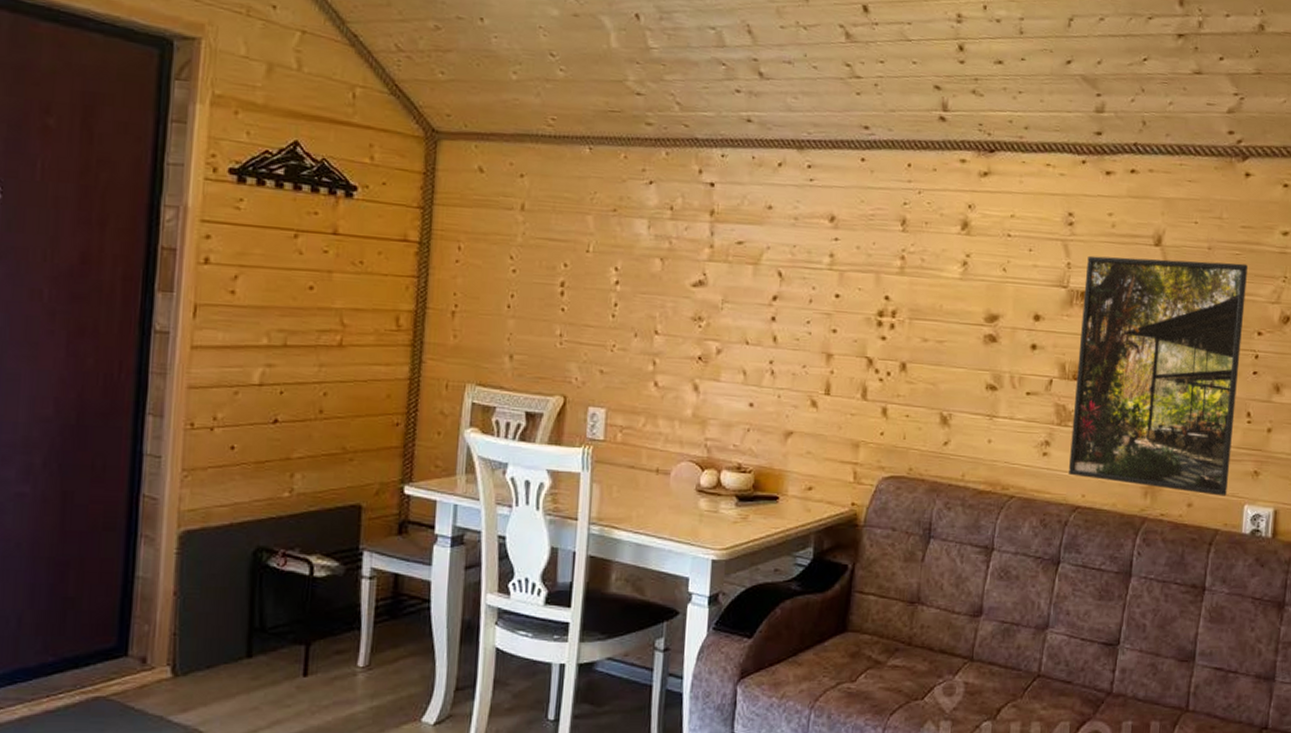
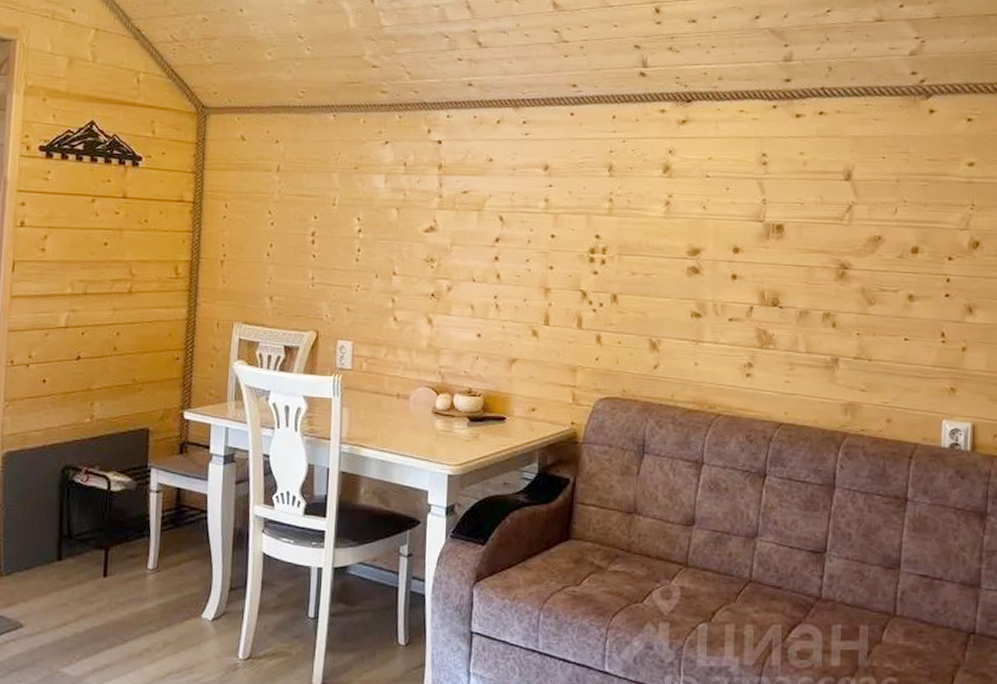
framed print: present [1068,255,1248,497] -> none [770,192,935,412]

